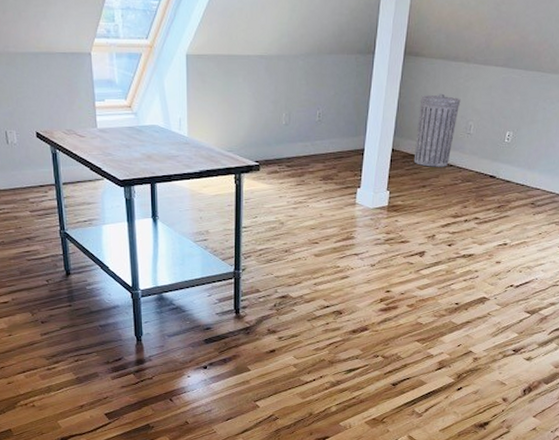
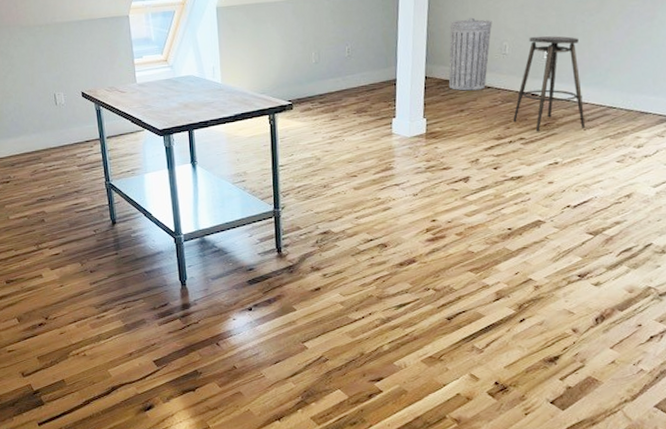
stool: none [470,119,538,213] -> present [513,36,586,132]

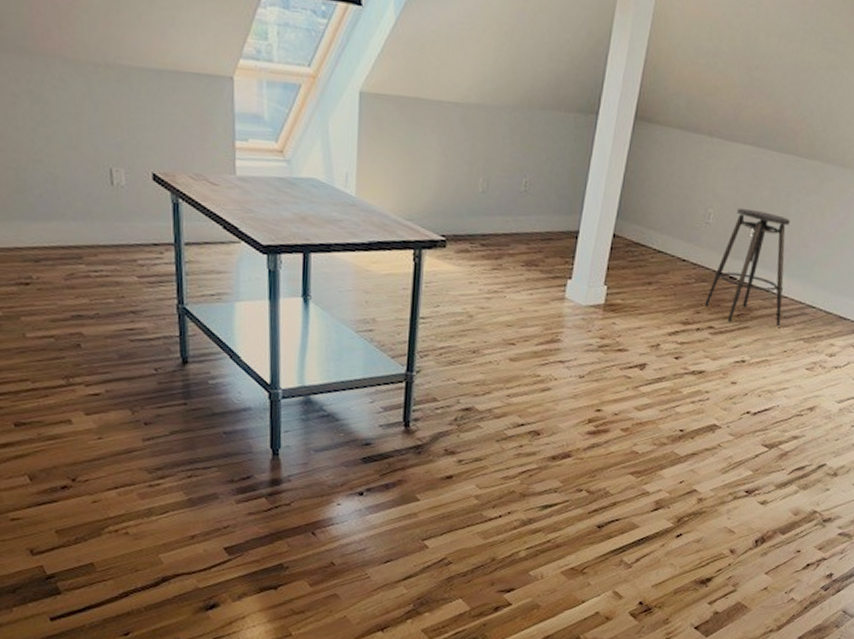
trash can: present [448,17,493,91] -> none [638,170,700,262]

